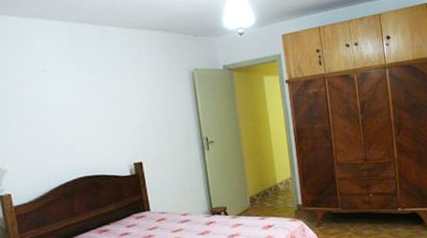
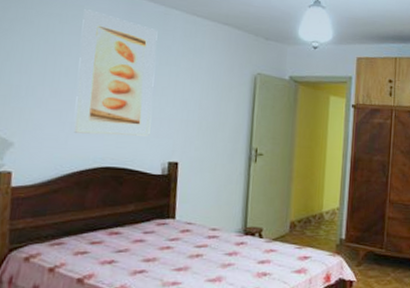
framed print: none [34,43,113,153] -> present [73,9,158,136]

